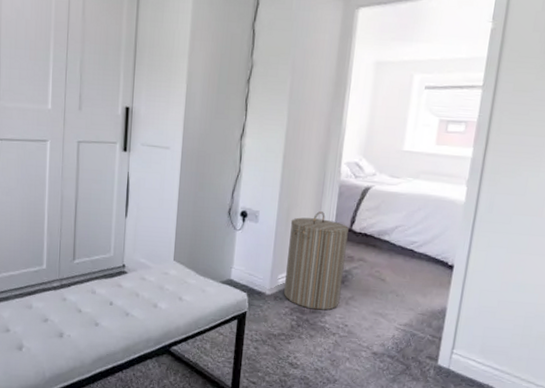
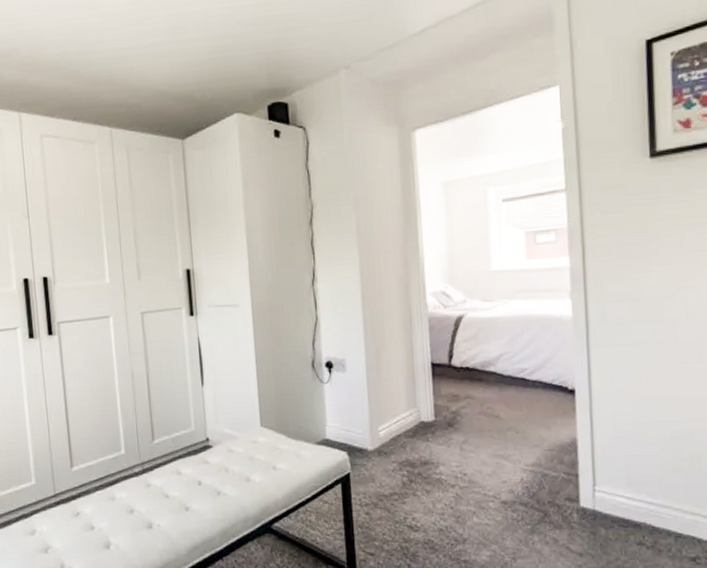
laundry hamper: present [284,211,349,310] -> none [381,350,453,461]

